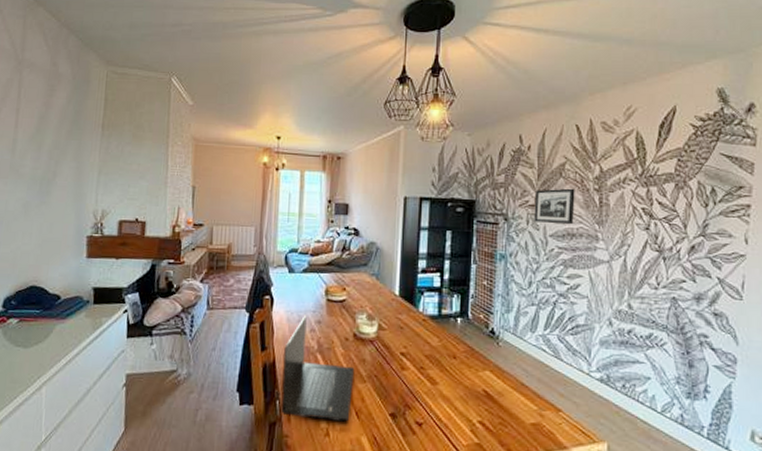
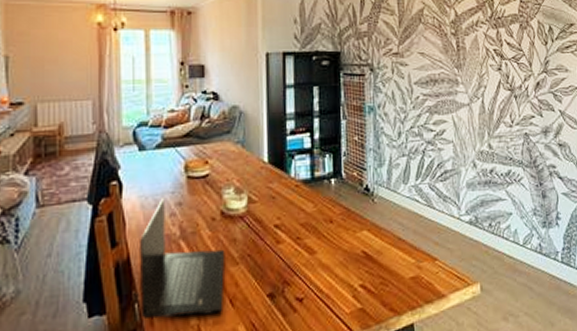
picture frame: present [534,188,575,225] -> none [397,34,435,71]

